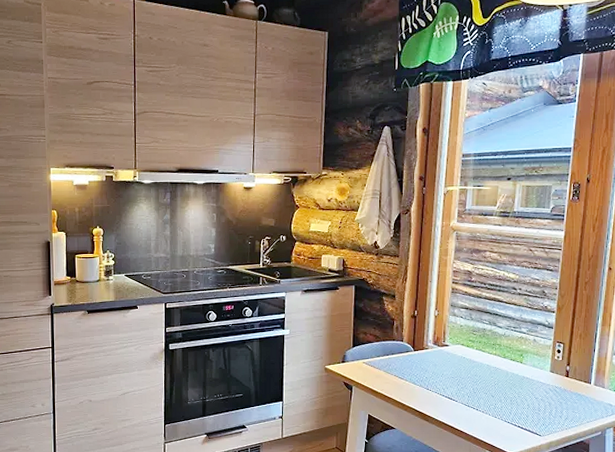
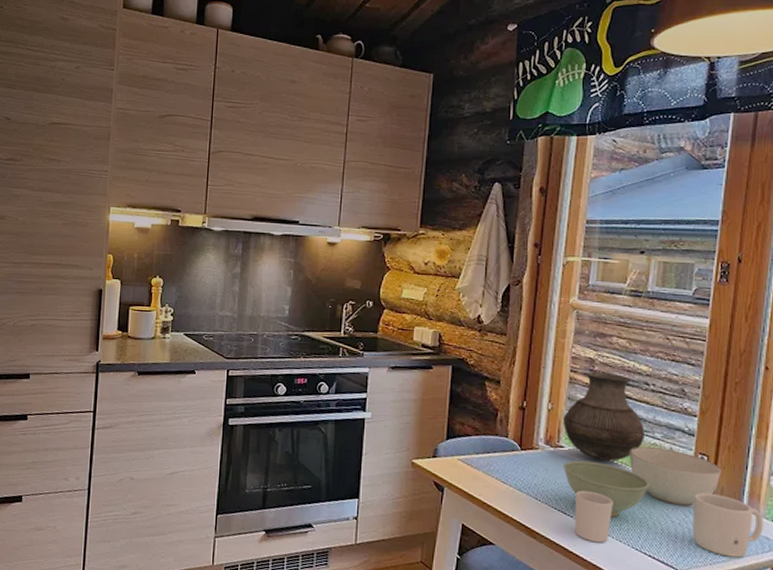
vase: none [448,281,513,355] -> present [563,371,645,462]
bowl: none [449,355,519,398] -> present [564,460,651,517]
mug: none [459,379,489,420] -> present [574,490,613,543]
bowl: none [501,340,574,385] -> present [629,447,721,506]
mug: none [552,373,607,422] -> present [693,492,763,558]

